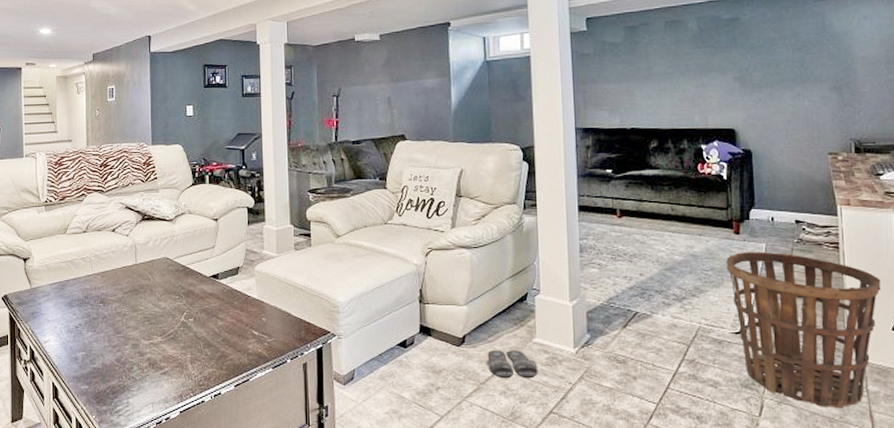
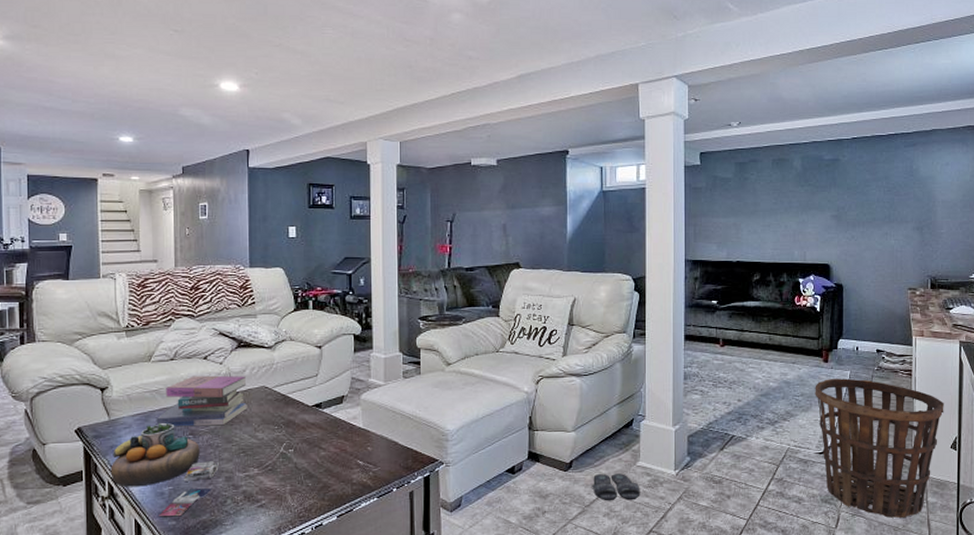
decorative bowl: none [31,291,109,352] -> present [110,422,200,487]
books: none [70,247,151,296] -> present [156,375,247,427]
magazine: none [73,329,126,381] -> present [159,461,219,517]

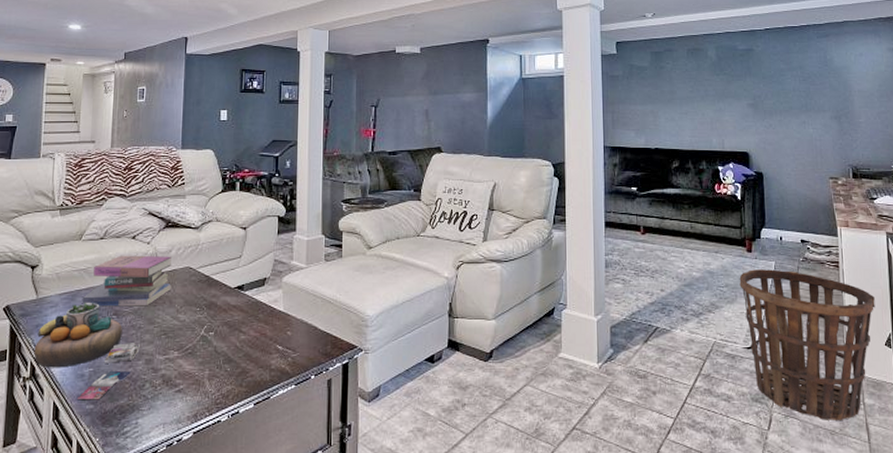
slippers: present [592,473,640,500] -> none [513,365,563,393]

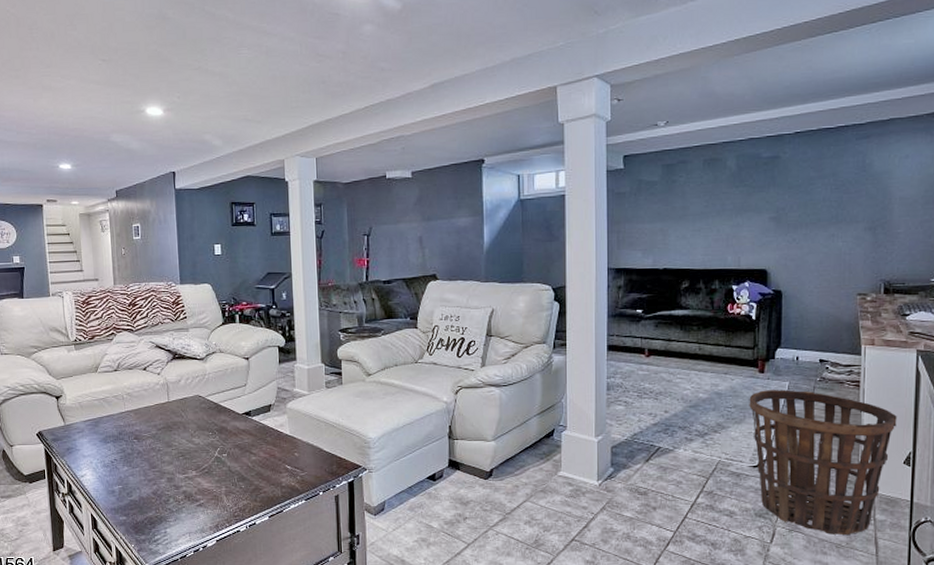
decorative bowl: present [33,302,122,368] -> none [68,427,144,485]
magazine: present [78,343,140,400] -> none [111,463,161,513]
books: present [82,255,172,307] -> none [104,385,184,432]

